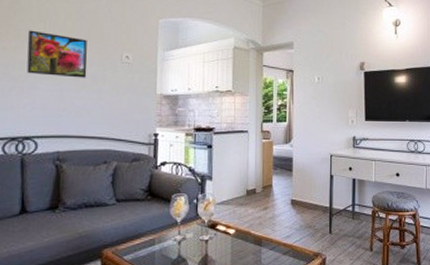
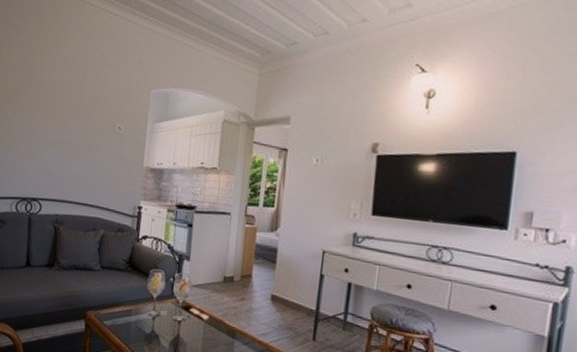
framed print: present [27,30,88,78] -> none [37,100,86,147]

